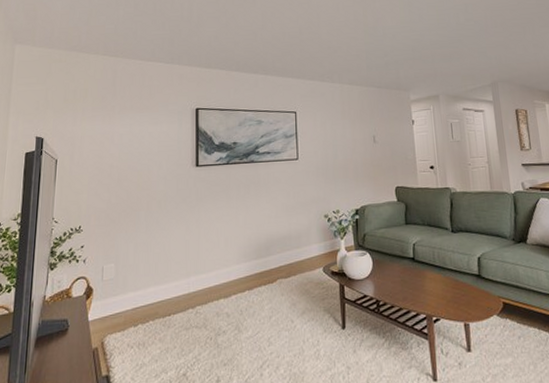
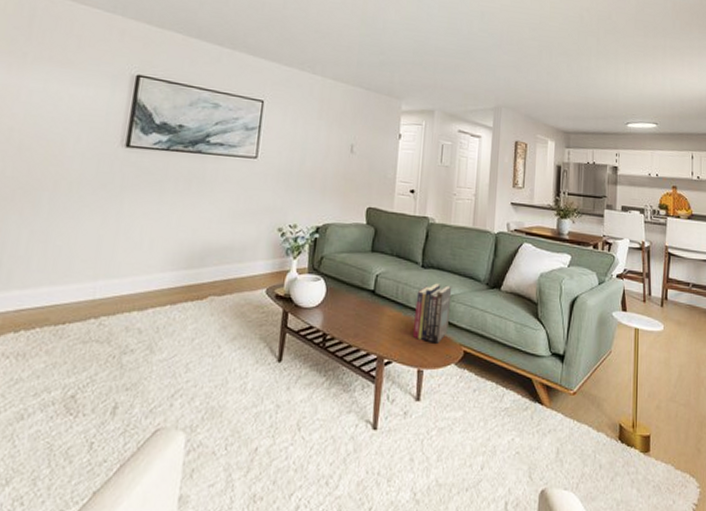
books: none [451,244,485,299] -> present [413,283,452,344]

